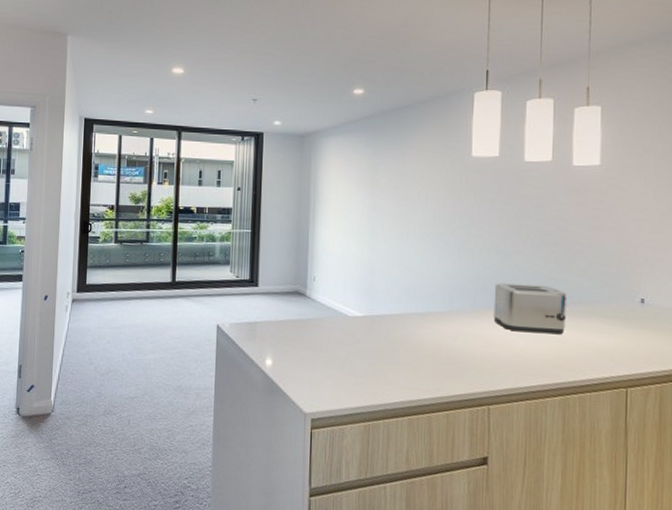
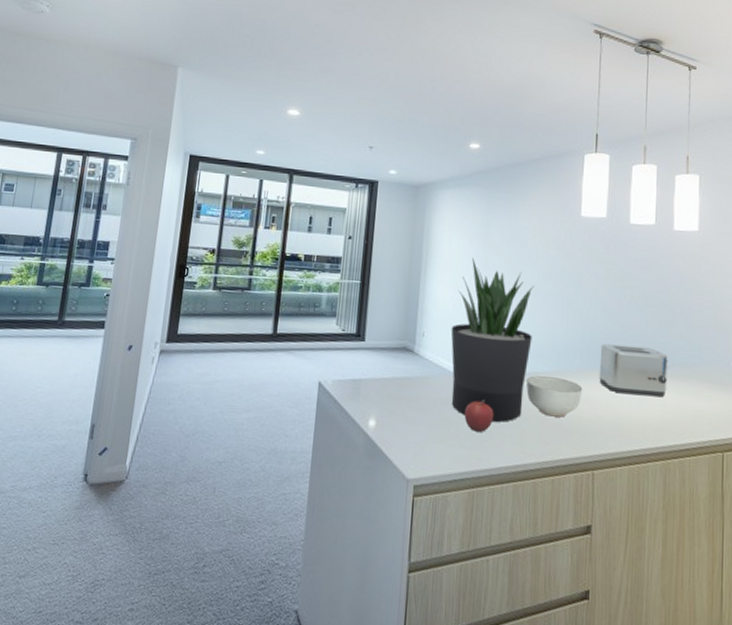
planter: none [341,203,425,360] -> present [451,258,535,422]
fruit: none [357,339,387,370] -> present [464,400,494,432]
bowl: none [418,316,477,355] -> present [525,376,583,418]

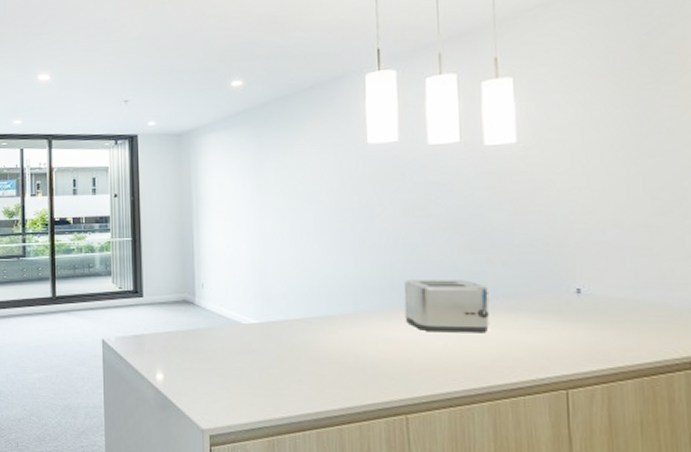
planter: present [451,258,535,422] -> none [231,202,323,369]
fruit: present [464,400,494,432] -> none [255,347,288,380]
bowl: present [525,376,583,418] -> none [319,319,387,361]

